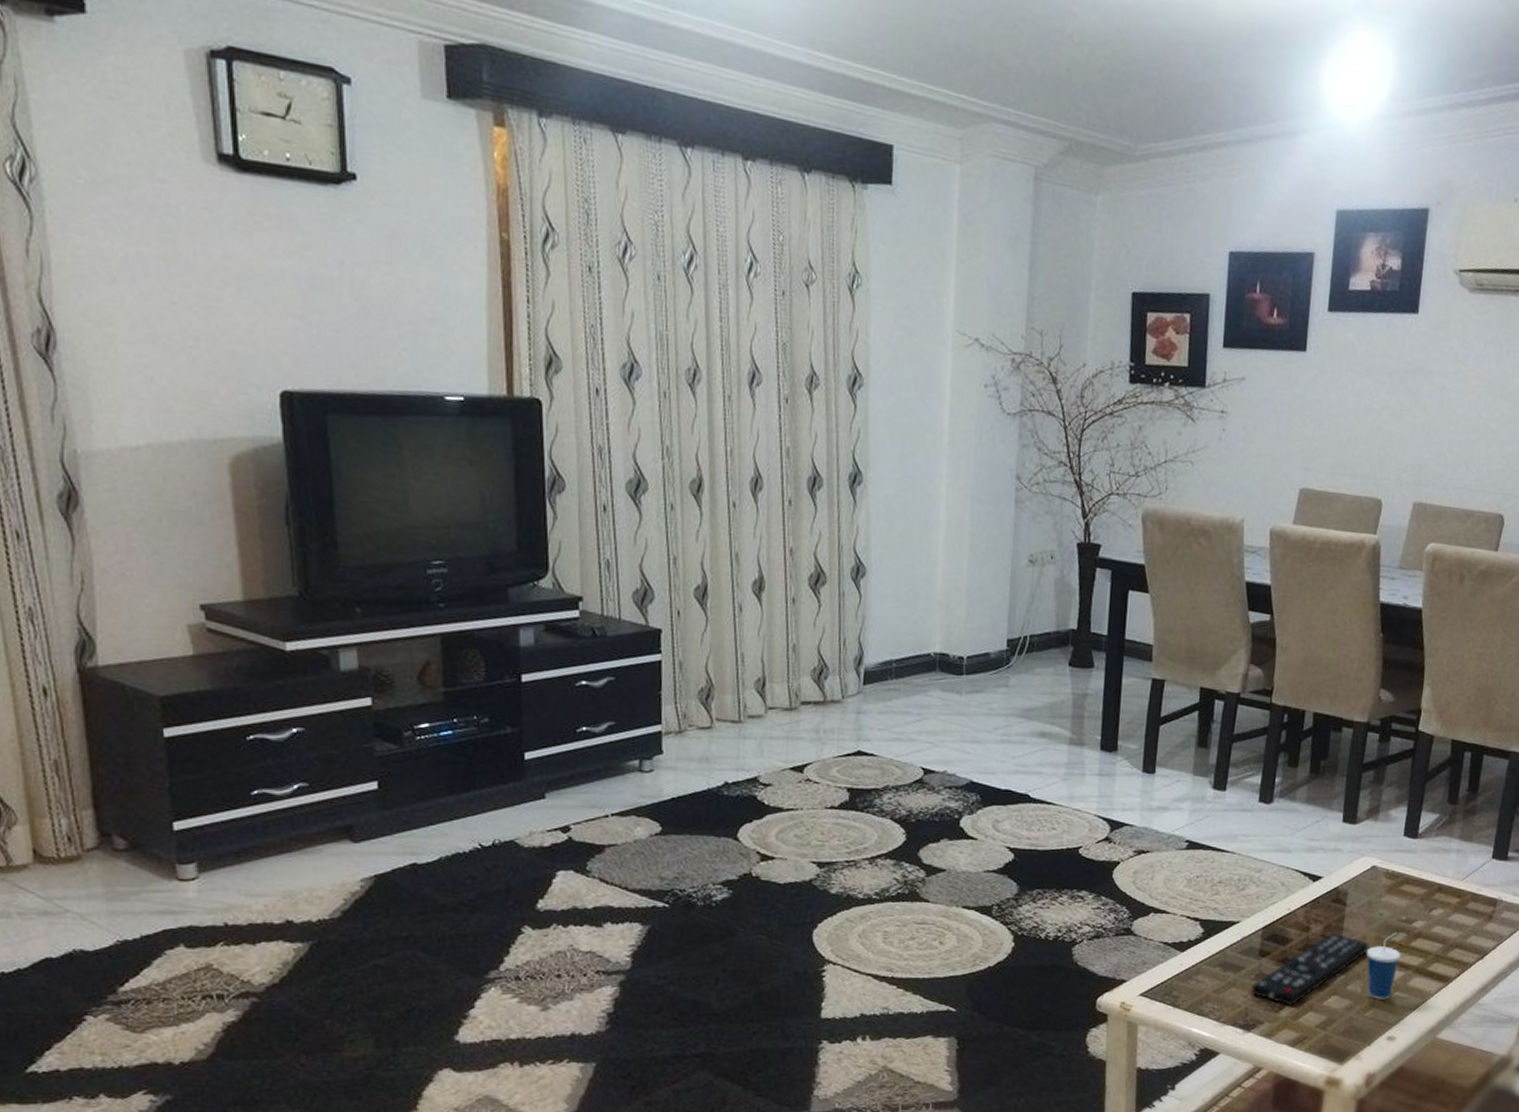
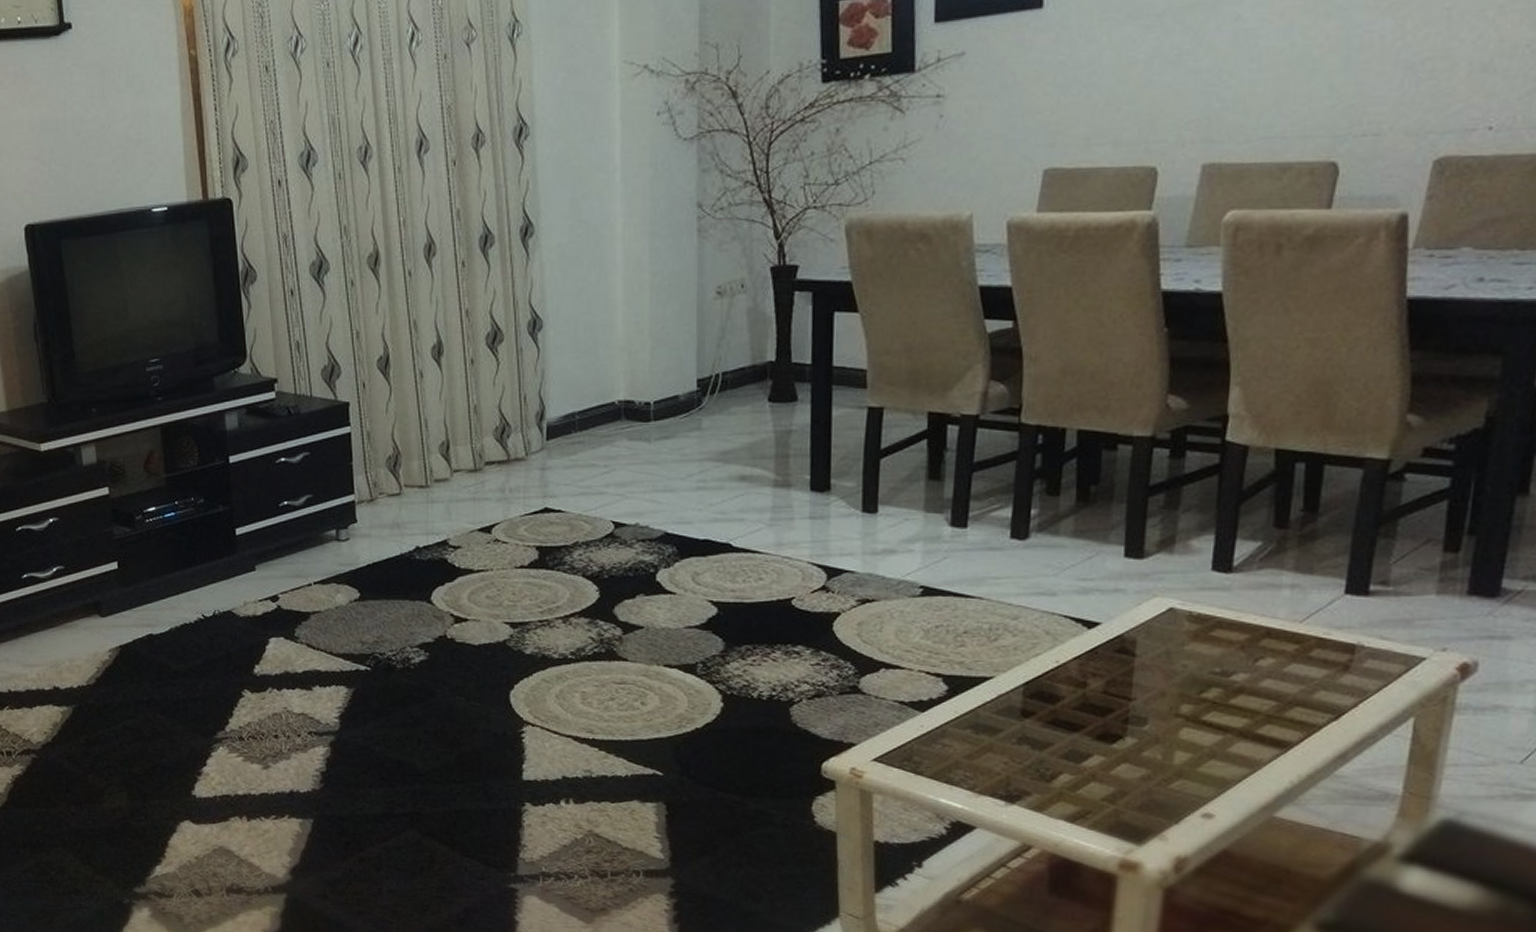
remote control: present [1251,933,1370,1006] -> none [1013,689,1170,775]
cup: present [1366,931,1401,1000] -> none [1166,686,1216,769]

